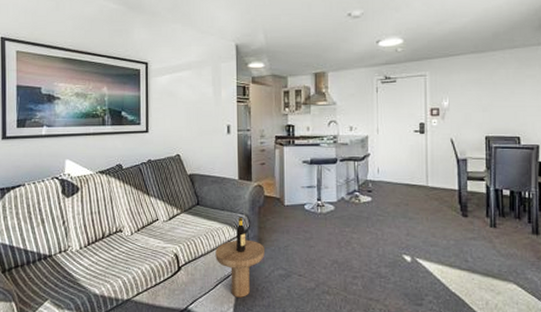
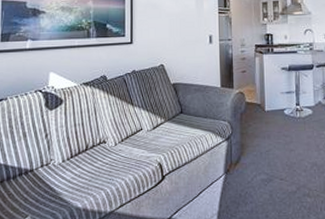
side table: present [215,217,264,298] -> none [199,124,247,204]

